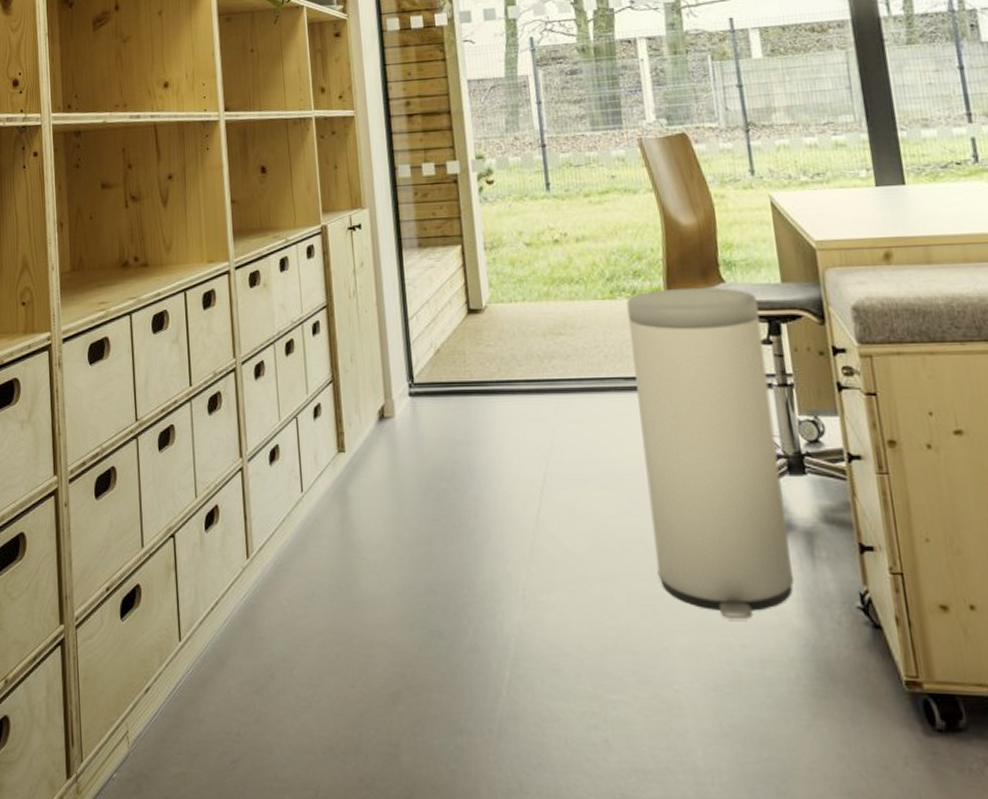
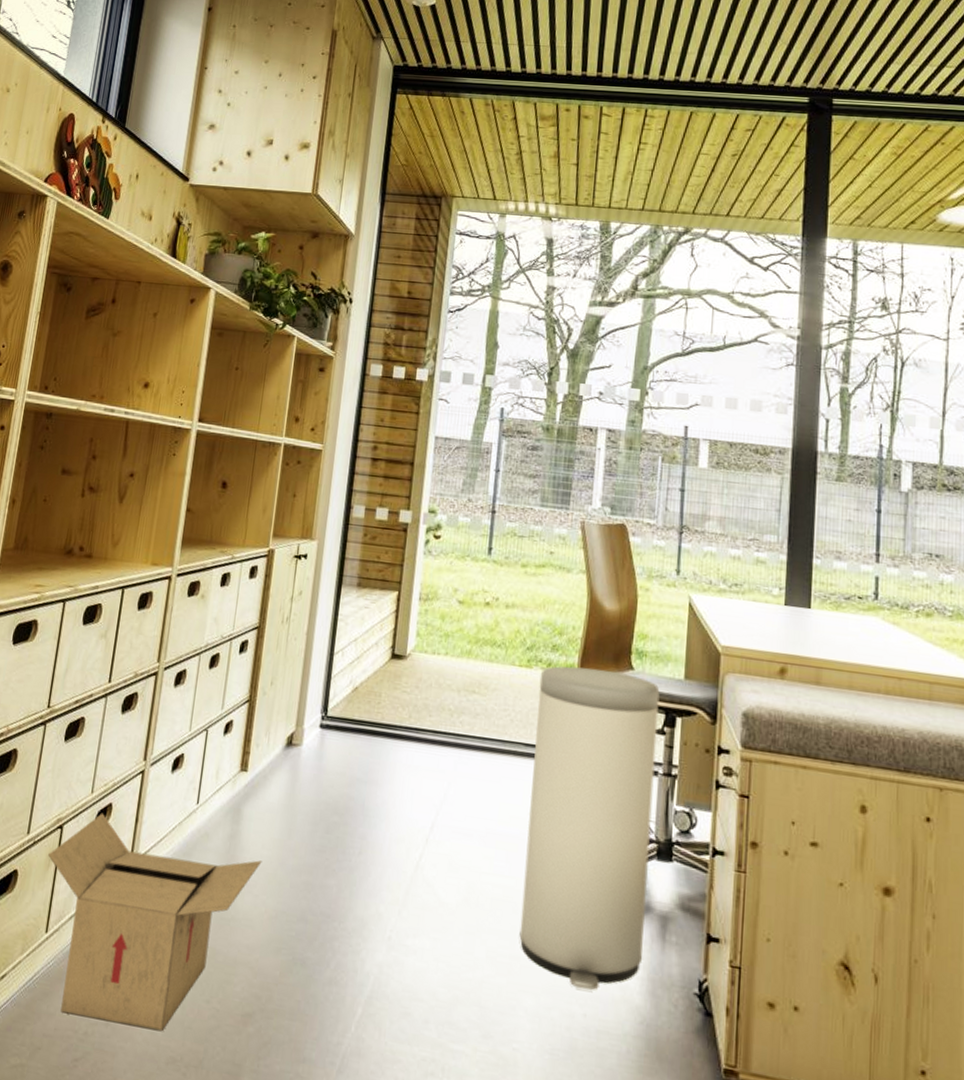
cardboard box: none [166,516,379,722] -> present [48,813,262,1032]

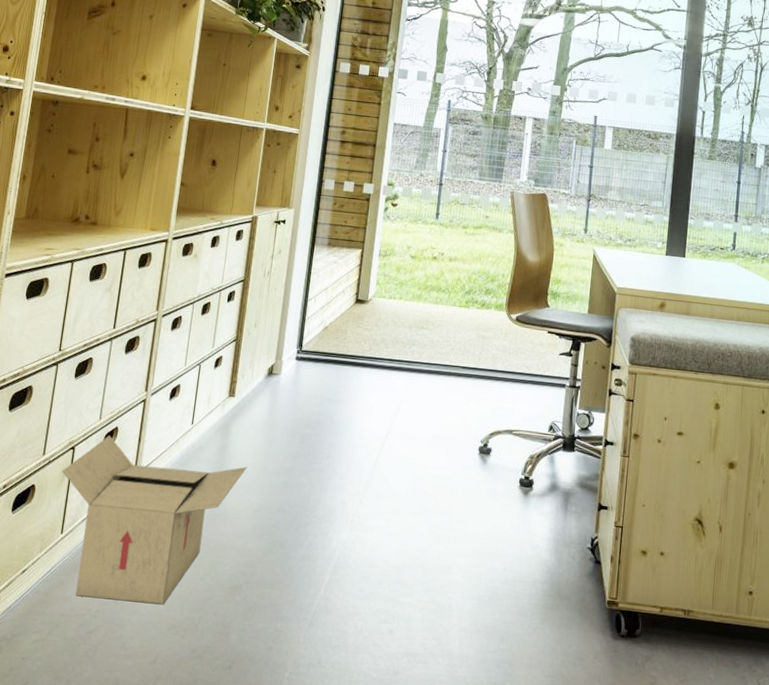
pedal bin: present [519,666,660,990] -> none [455,305,569,550]

